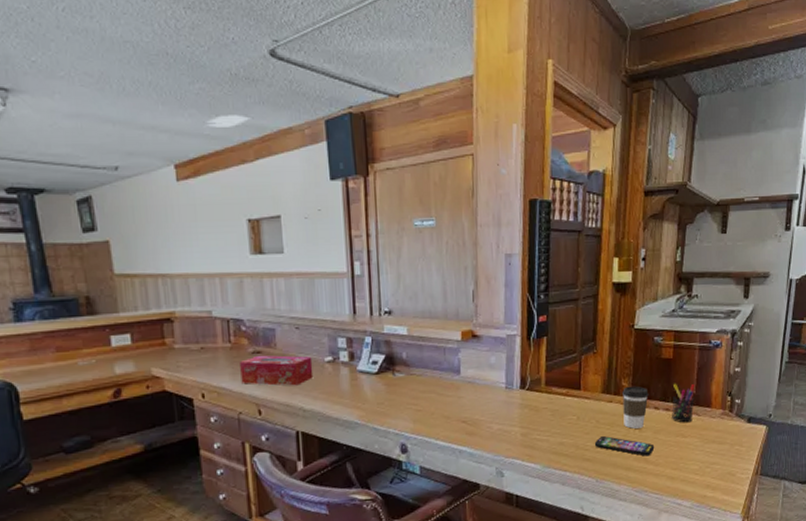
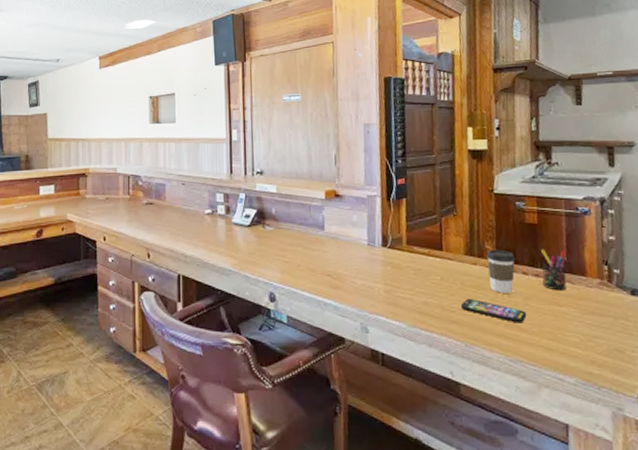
tissue box: present [240,355,314,386] -> none [136,206,195,234]

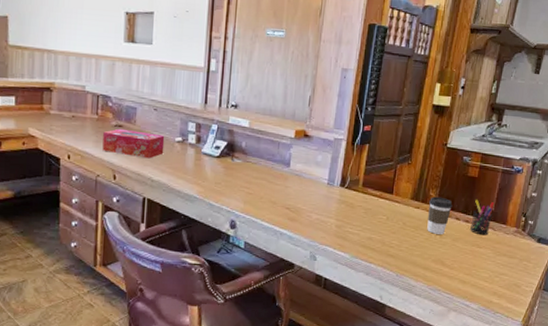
tissue box: none [136,206,195,234] -> present [102,128,165,159]
smartphone: present [460,298,527,323] -> none [398,236,452,260]

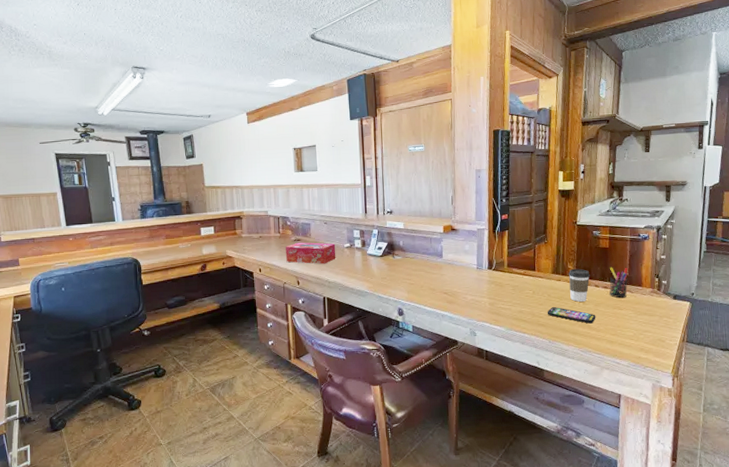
smartphone: none [398,236,452,260] -> present [547,306,596,324]

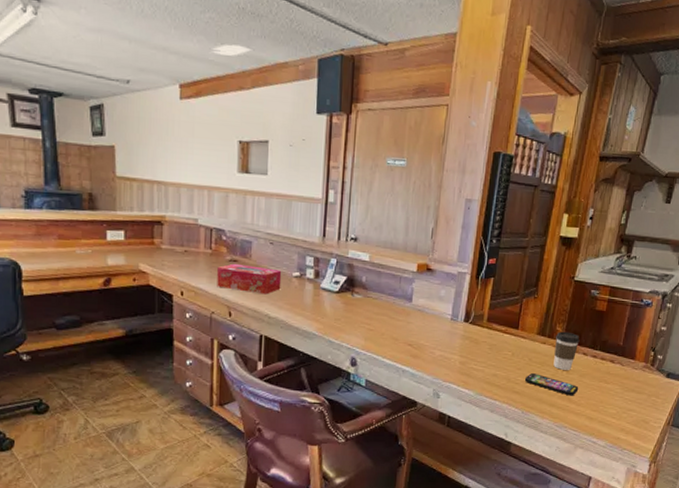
pen holder: present [609,267,628,298] -> none [598,333,623,371]

